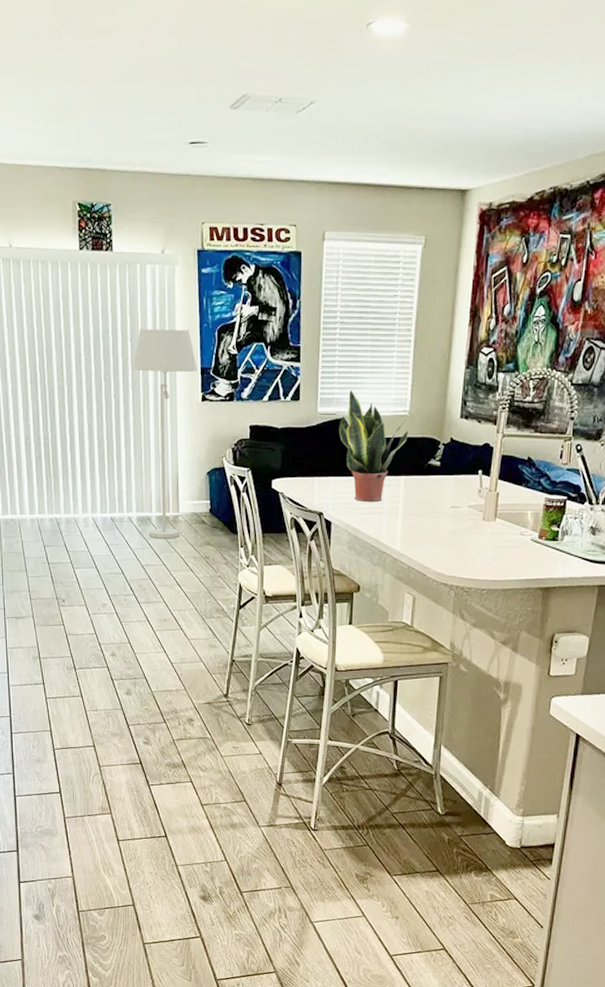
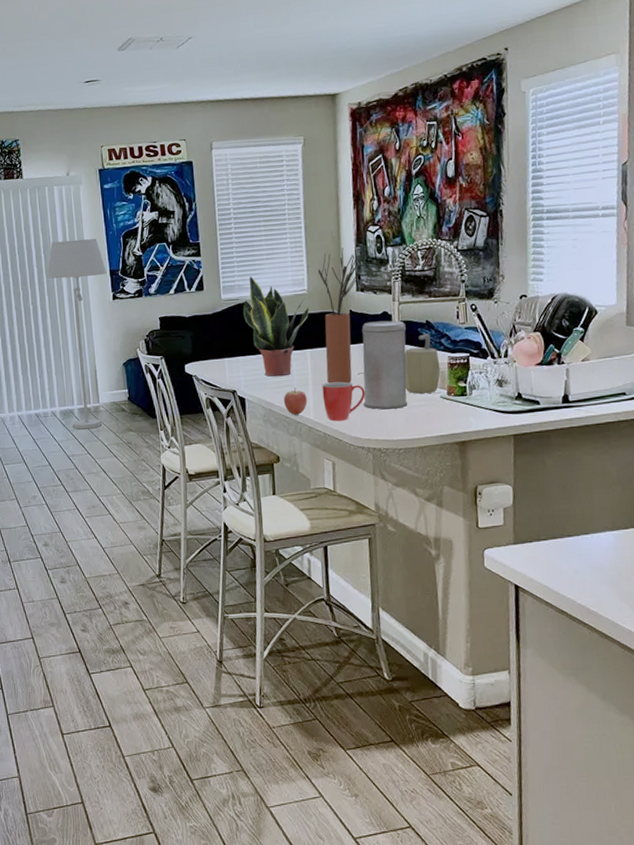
fruit: none [370,515,395,544] -> present [283,387,307,415]
mug: none [411,513,456,555] -> present [322,381,365,422]
vase: none [418,368,474,516] -> present [317,248,365,384]
canister: none [452,453,507,548] -> present [361,320,408,410]
soap dispenser: none [497,471,536,534] -> present [404,333,441,394]

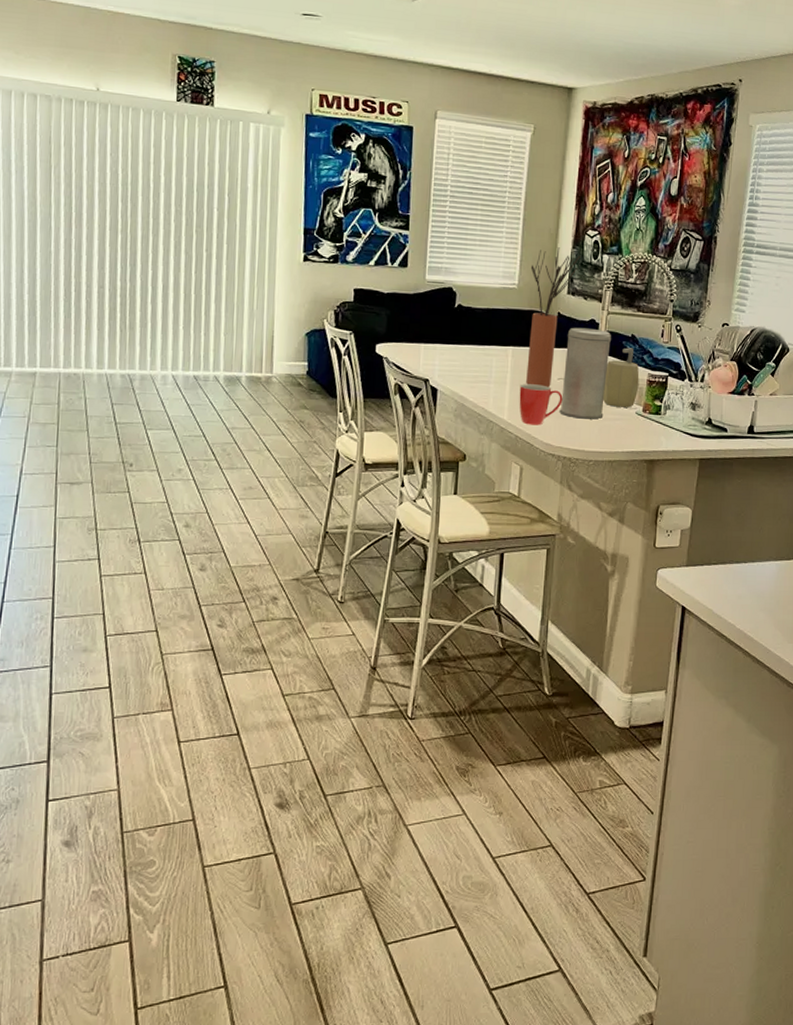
floor lamp: present [47,239,107,430] -> none [228,185,300,401]
potted plant: present [243,275,310,377] -> none [447,260,518,371]
fruit: present [283,387,307,415] -> none [477,384,503,413]

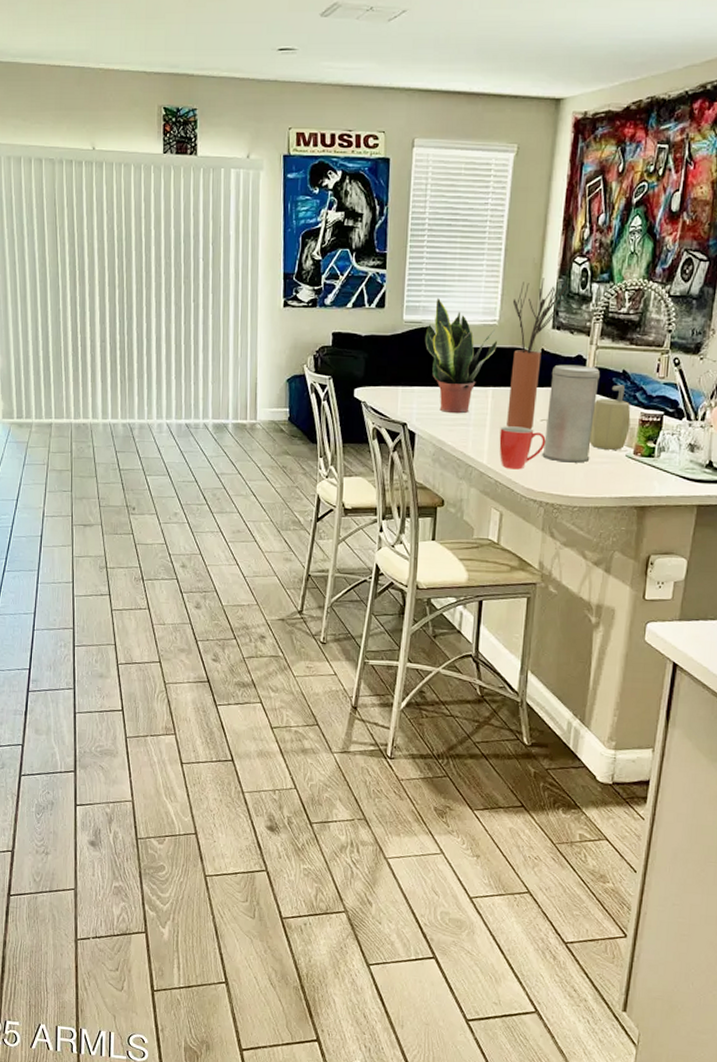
potted plant: none [447,260,518,371] -> present [425,297,498,414]

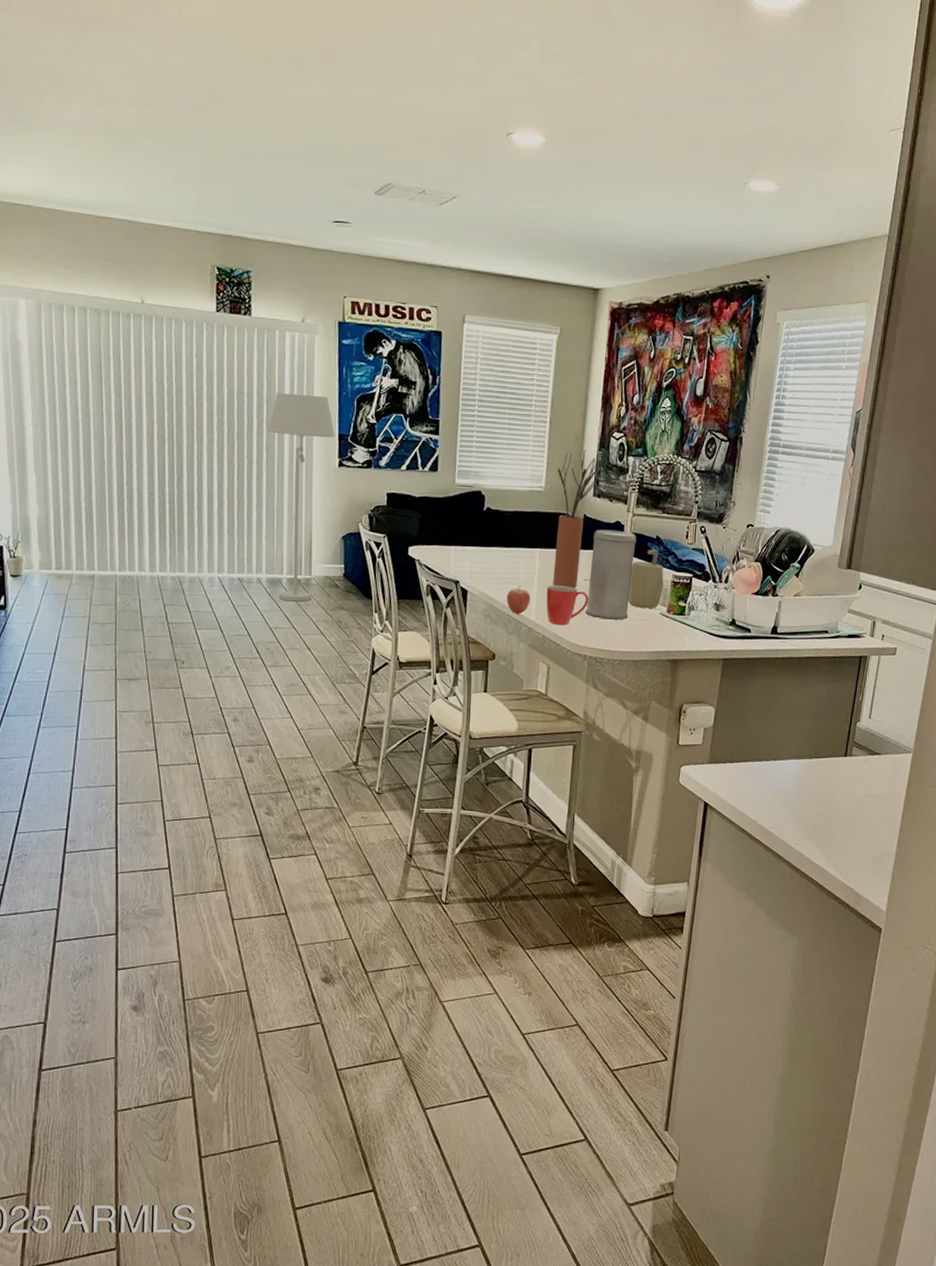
floor lamp: none [213,233,280,447] -> present [267,392,335,602]
potted plant: present [425,297,498,414] -> none [476,463,544,573]
fruit: none [456,427,482,457] -> present [506,586,531,614]

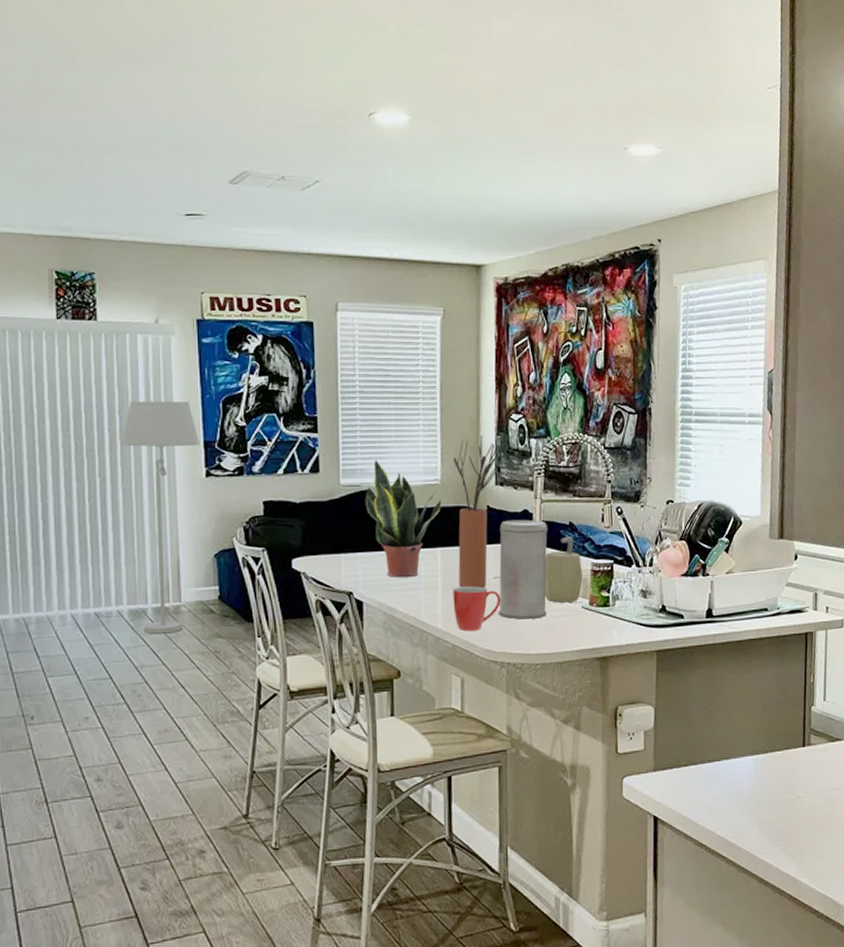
potted plant: none [476,463,544,573] -> present [365,459,442,578]
fruit: present [506,586,531,614] -> none [407,591,435,623]

